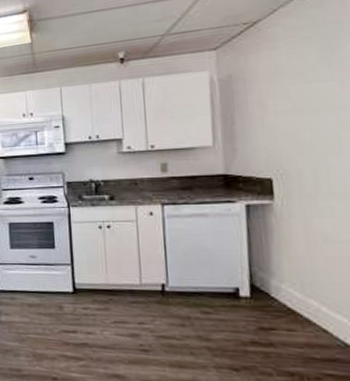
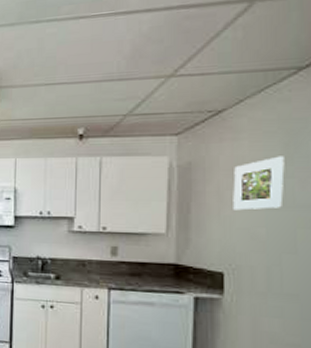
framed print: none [273,60,324,118] -> present [233,156,285,211]

